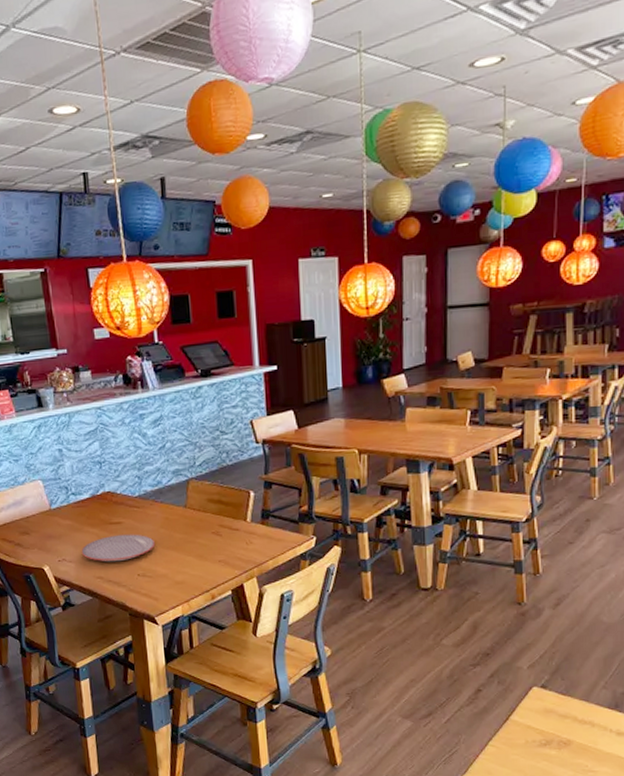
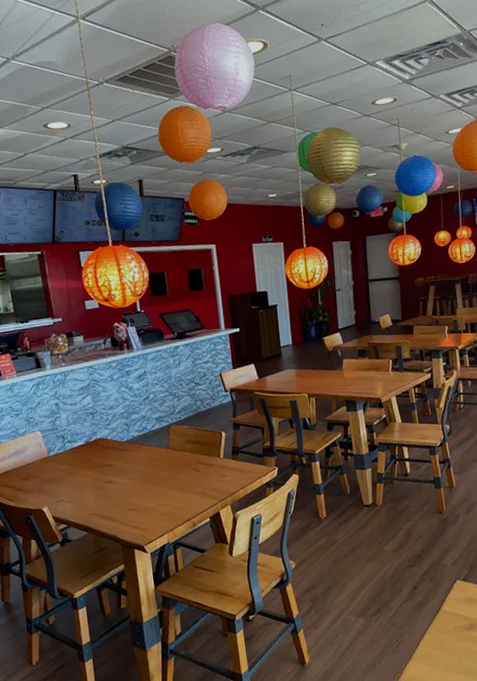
plate: present [81,534,156,562] -> none [77,474,143,500]

